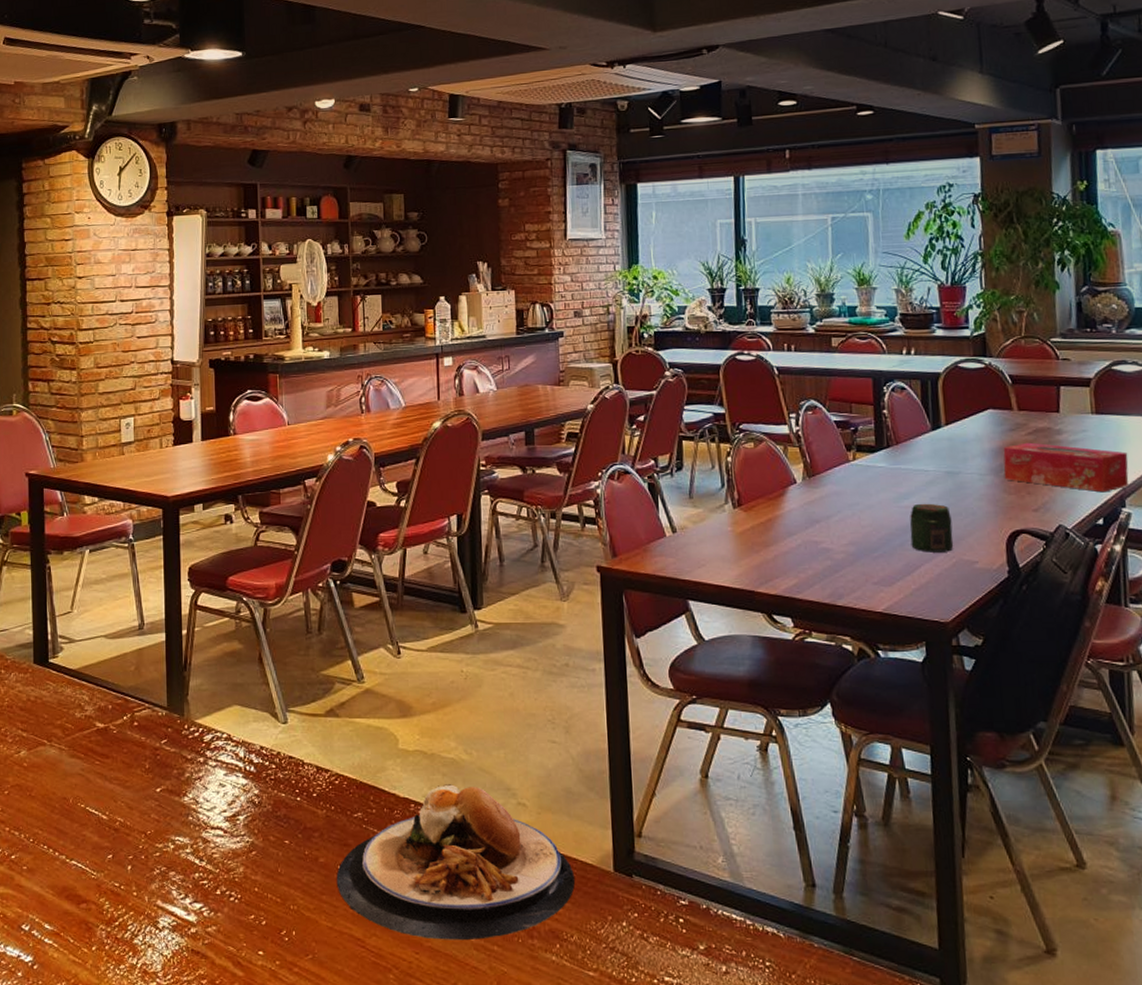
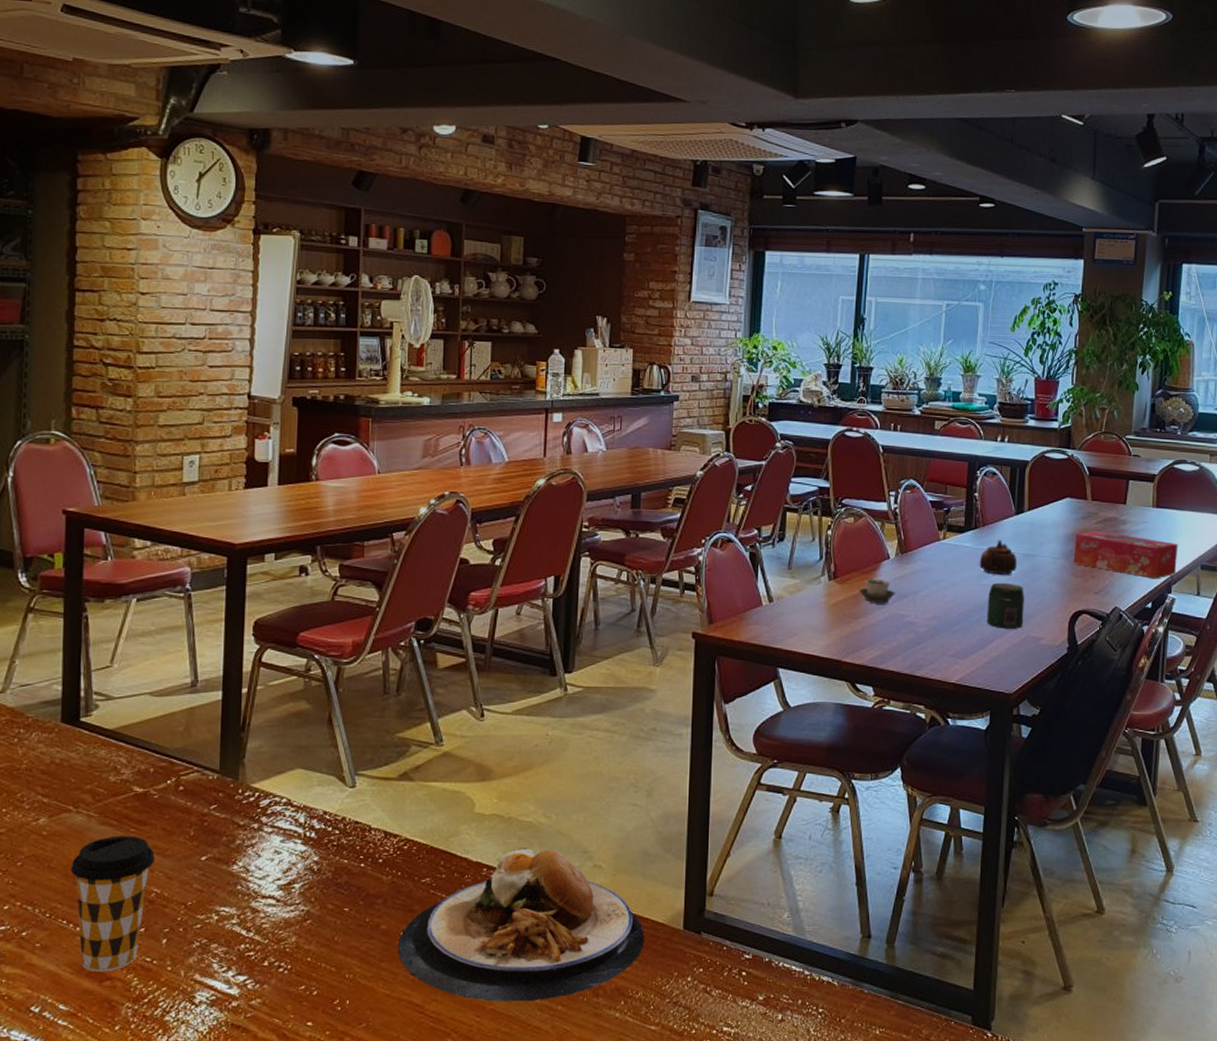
coffee cup: none [48,767,117,895] -> present [70,835,155,973]
cup: none [766,504,806,530] -> present [858,578,895,603]
teapot: none [895,458,940,495] -> present [979,540,1018,575]

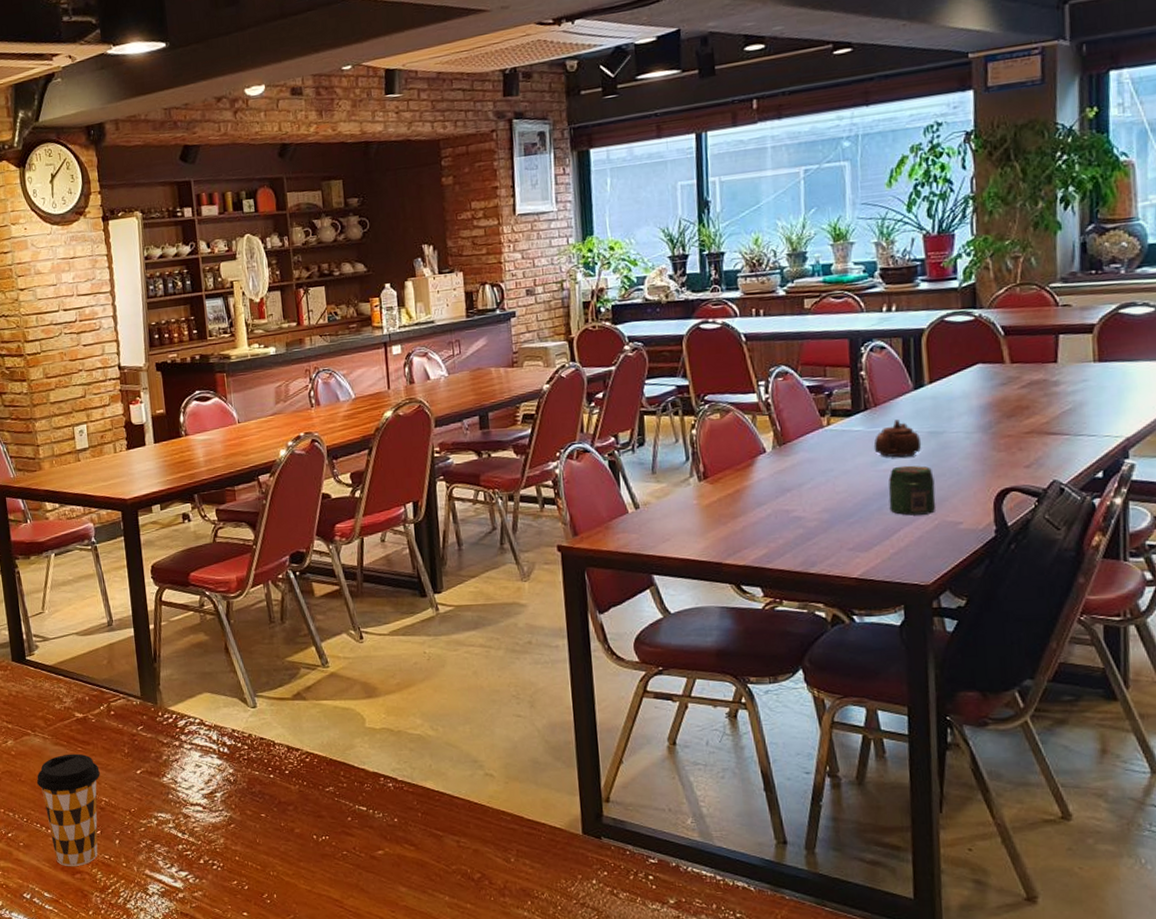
plate: present [398,848,644,1002] -> none [312,758,544,900]
cup: present [858,578,895,603] -> none [733,474,777,501]
tissue box: present [1073,530,1178,579] -> none [993,396,1134,445]

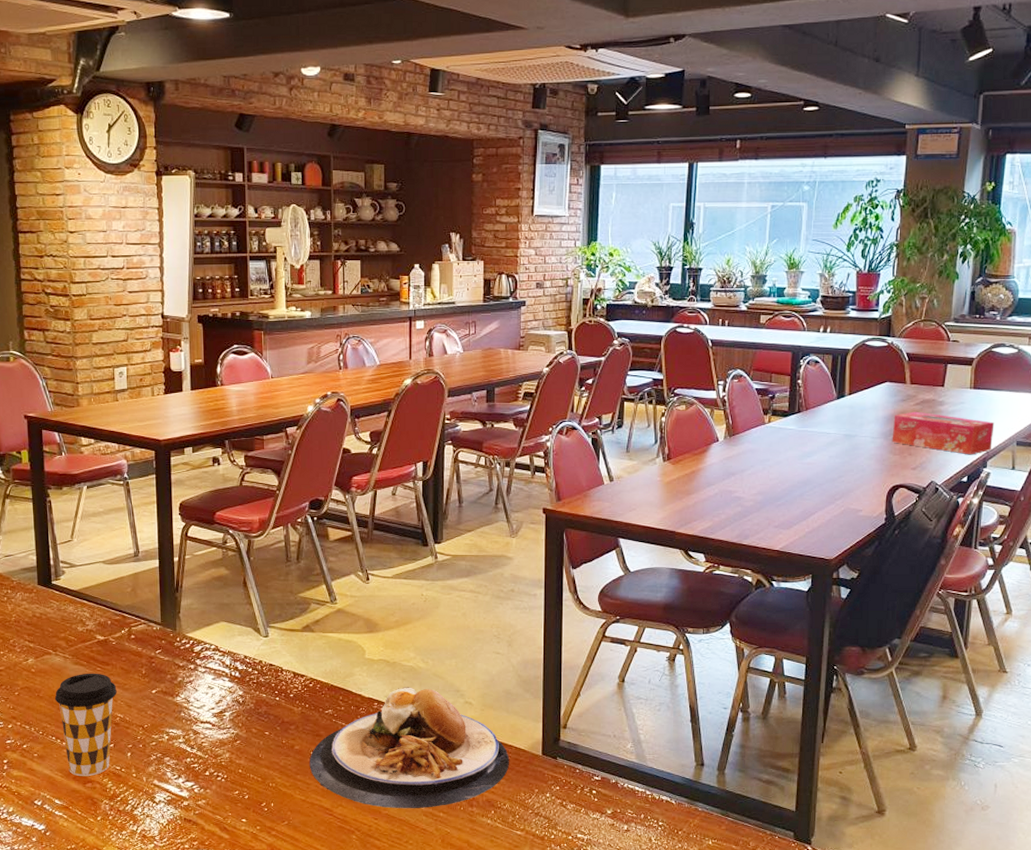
plate: none [312,758,544,900] -> present [309,687,509,809]
teapot: present [873,419,922,458] -> none [802,422,838,454]
jar: present [888,465,936,516] -> none [809,461,845,502]
tissue box: none [993,396,1134,445] -> present [892,411,995,455]

